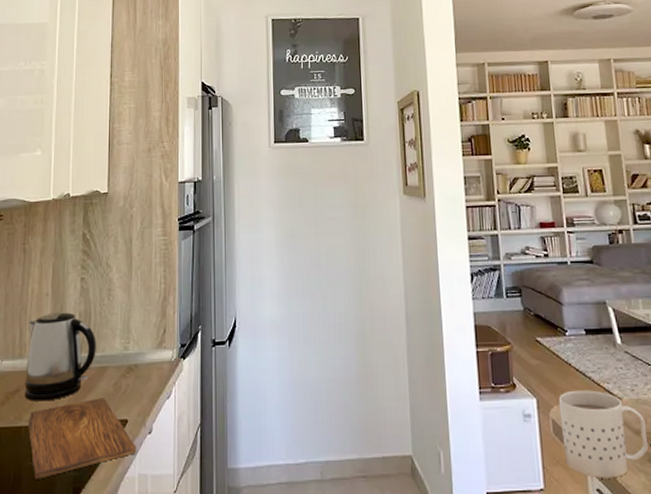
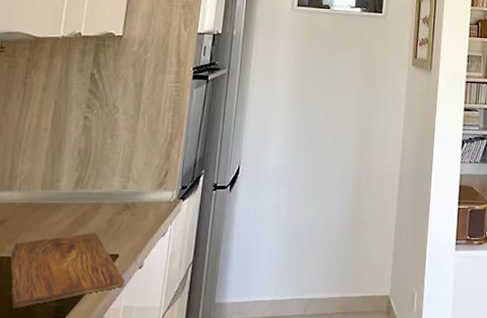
kettle: present [24,312,96,401] -> none [10,148,94,234]

